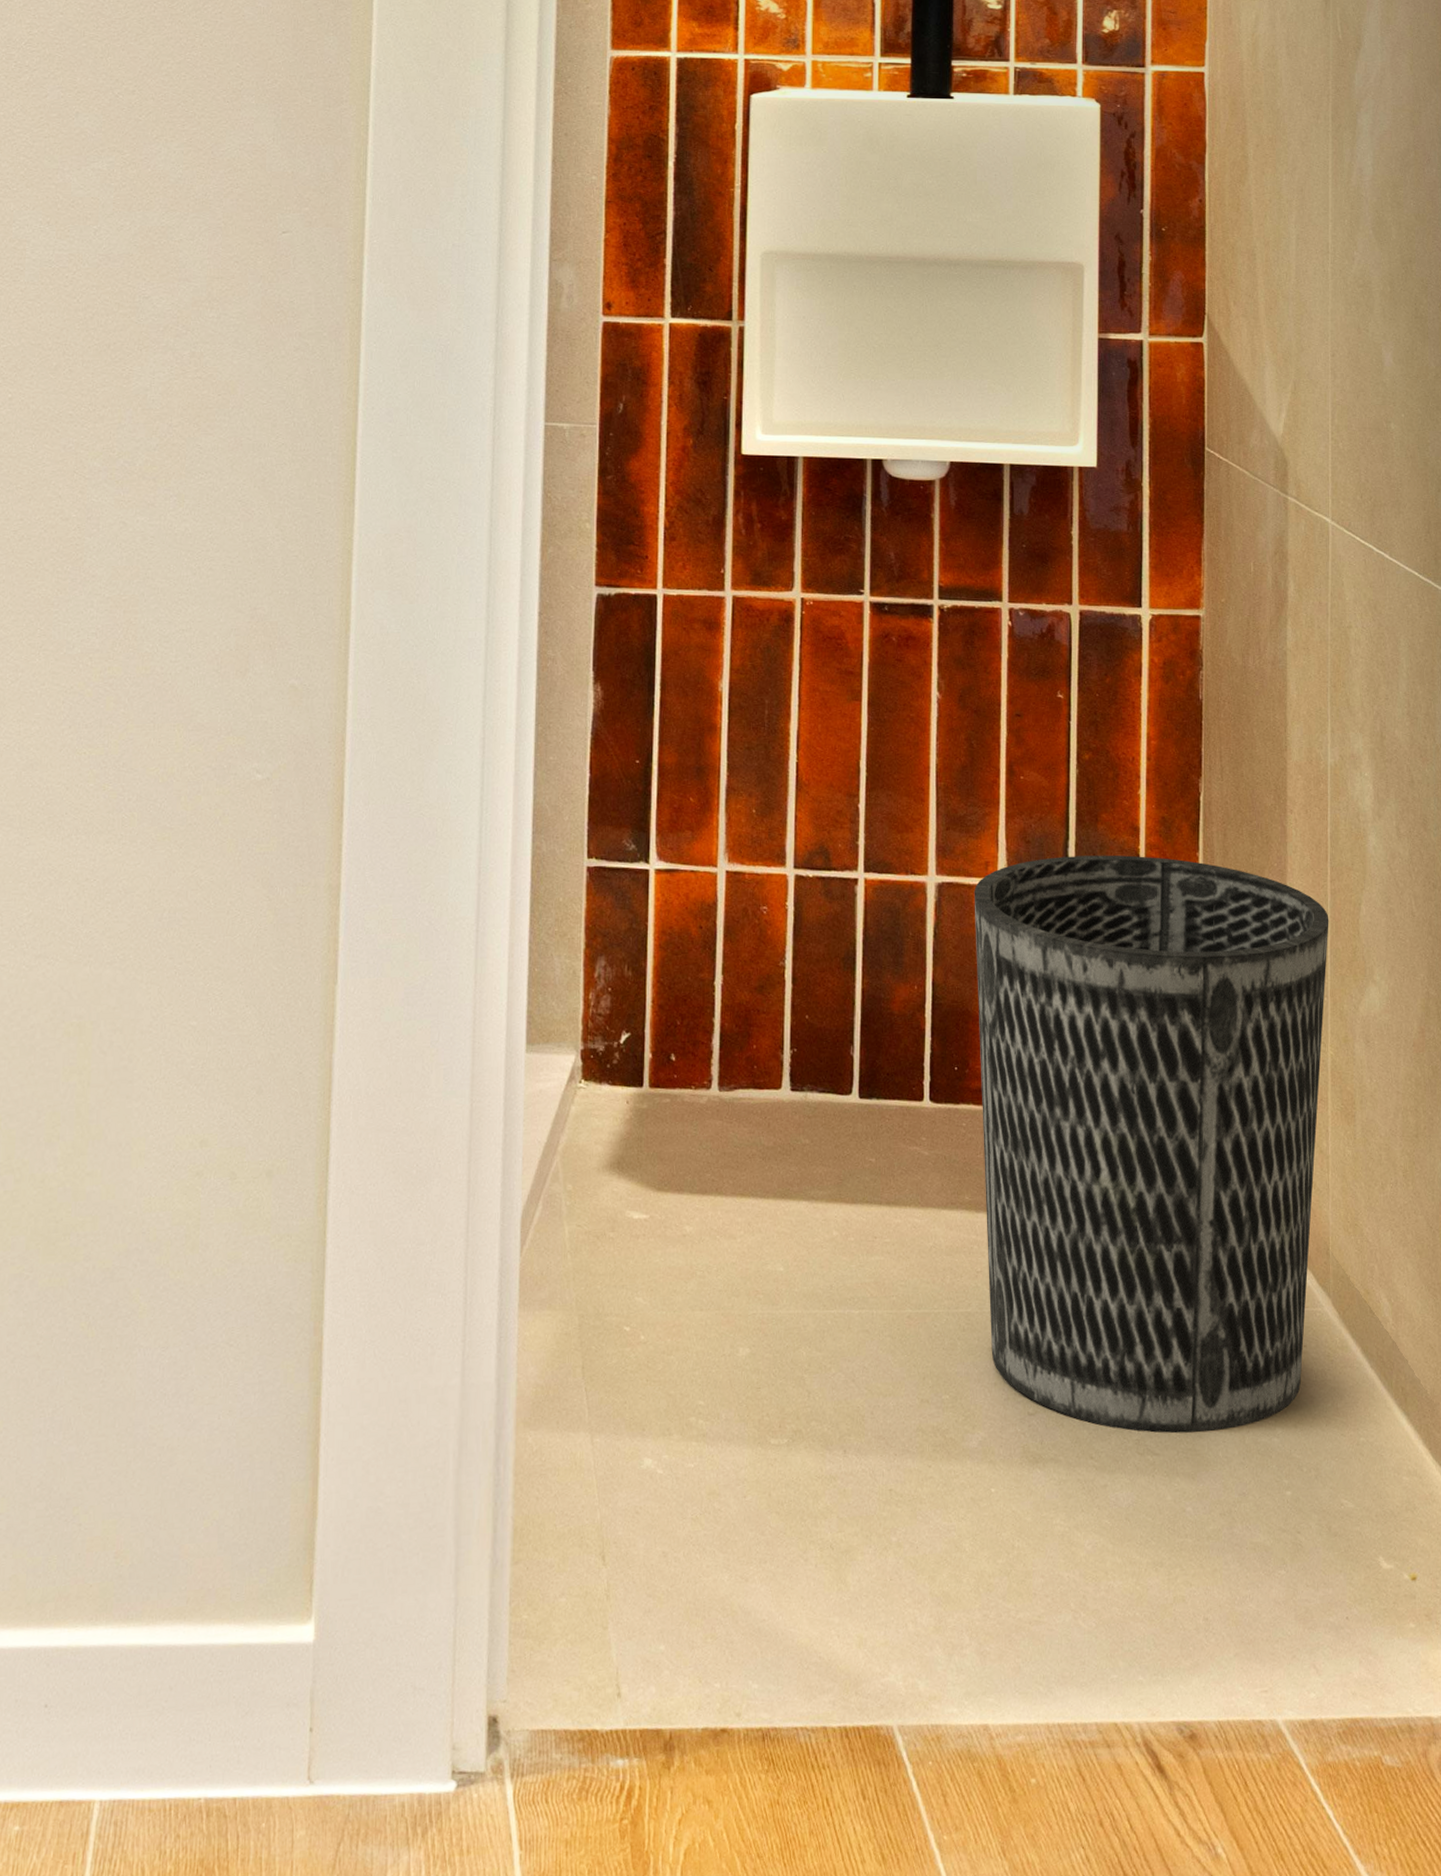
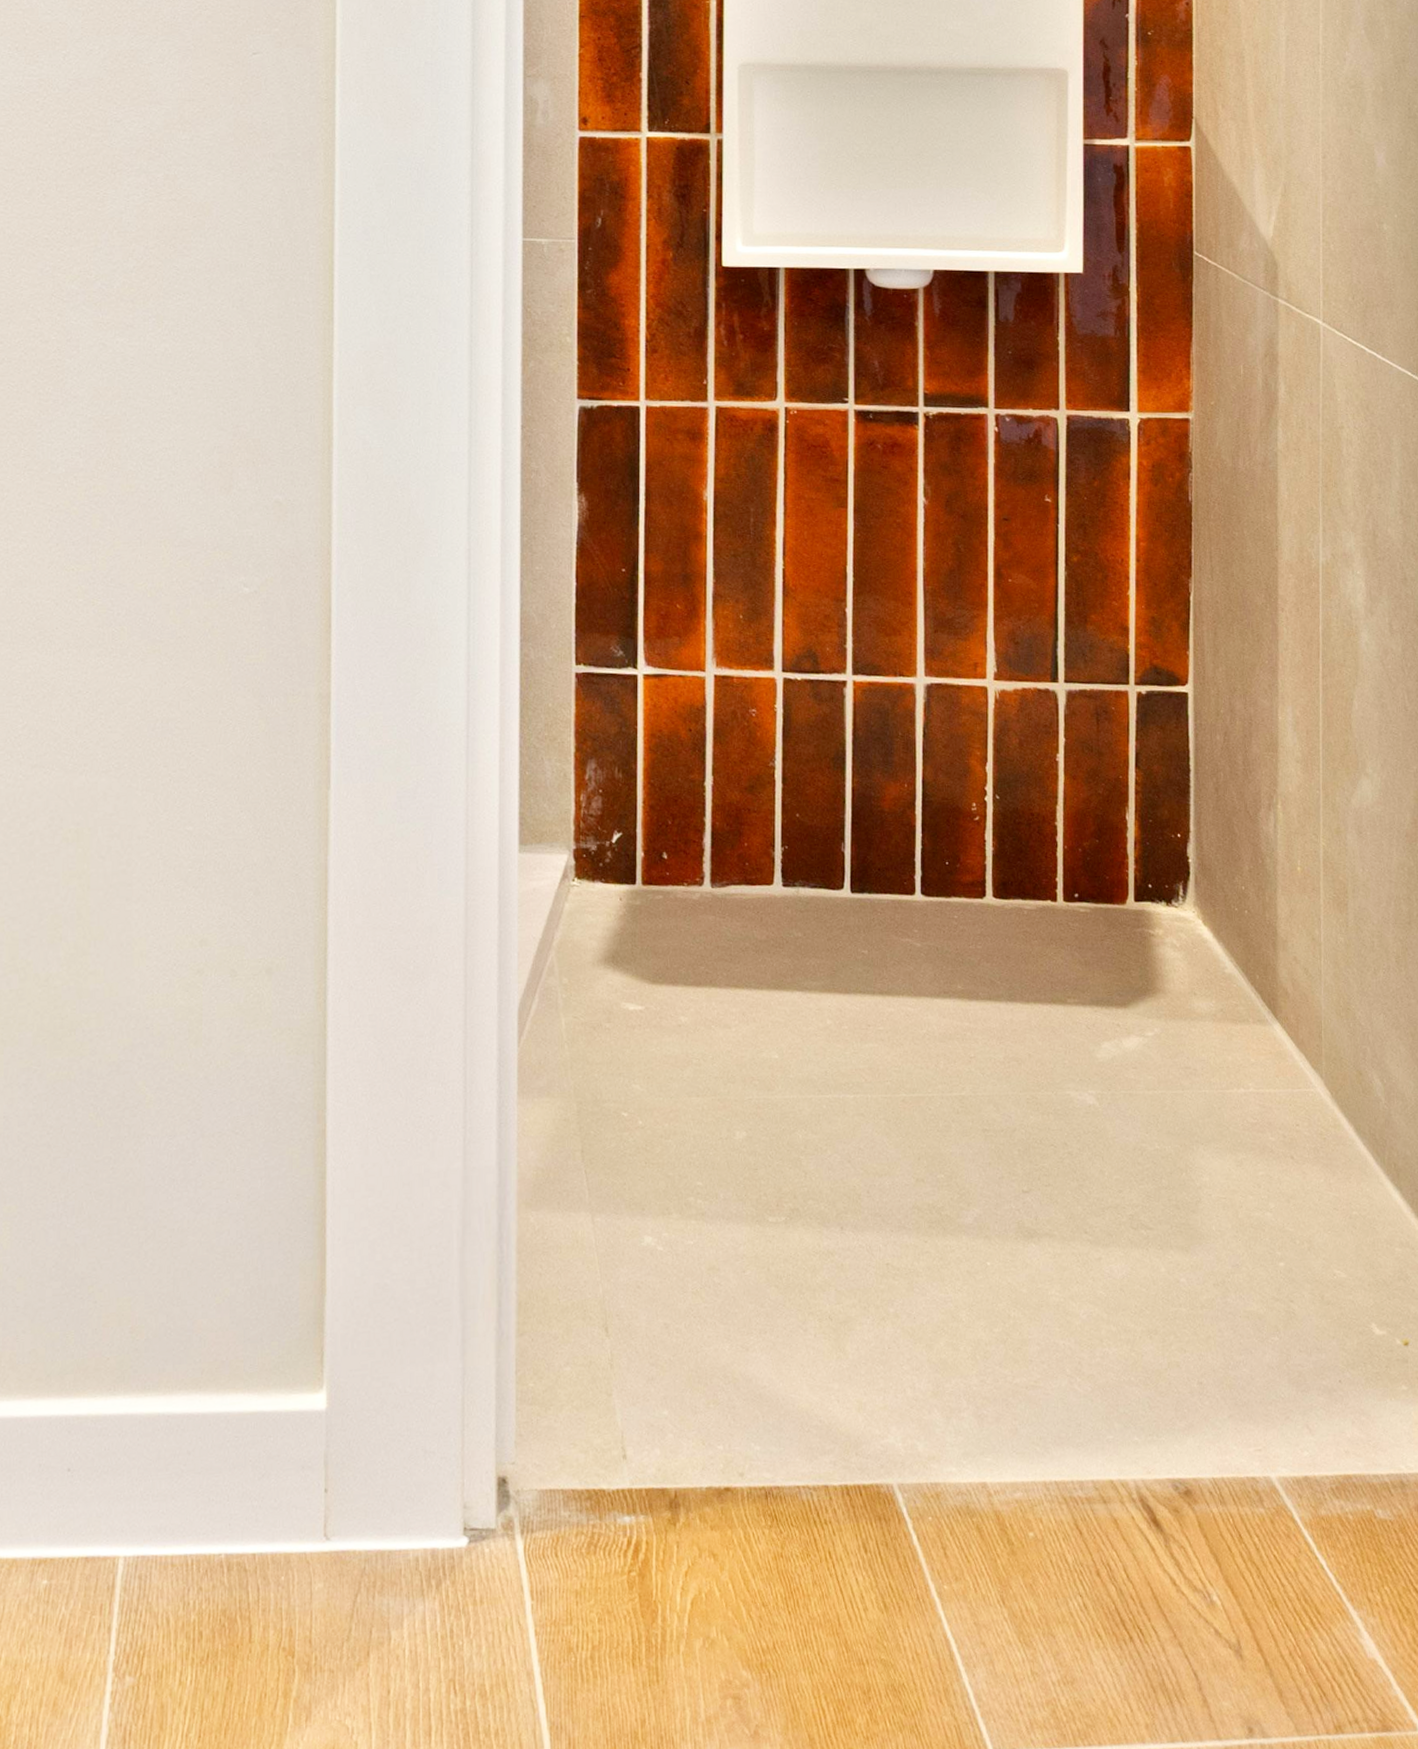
wastebasket: present [974,855,1329,1434] -> none [963,654,1321,1209]

